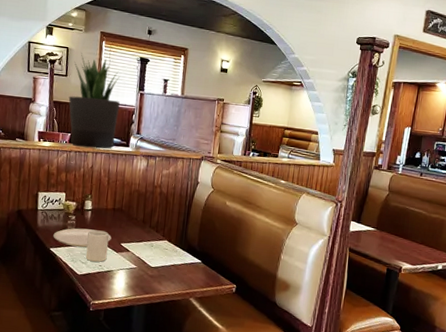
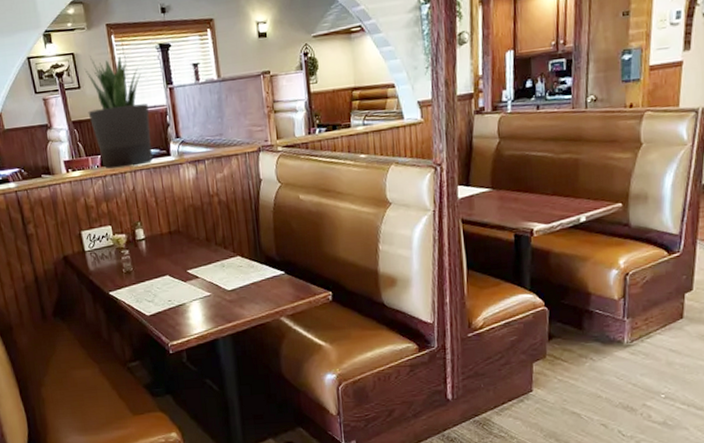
plate: present [53,228,112,248] -> none [109,261,175,286]
mug: present [85,230,109,263] -> none [147,260,175,299]

